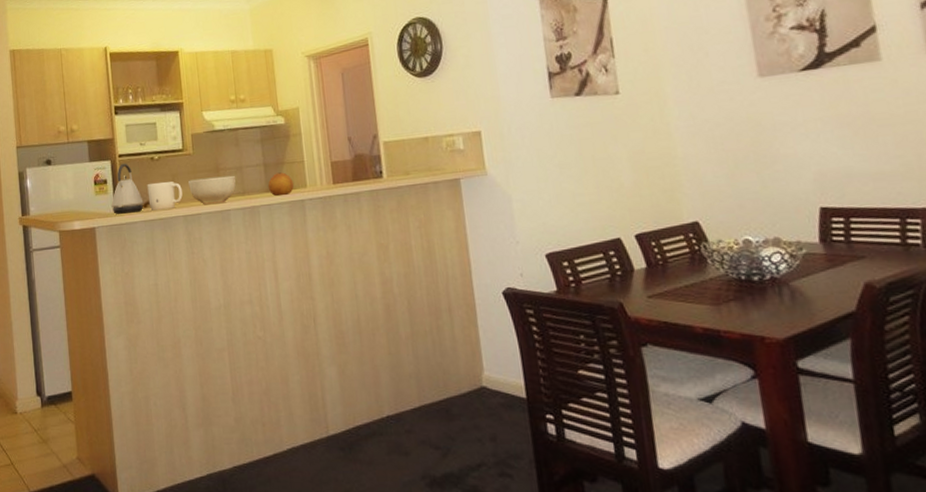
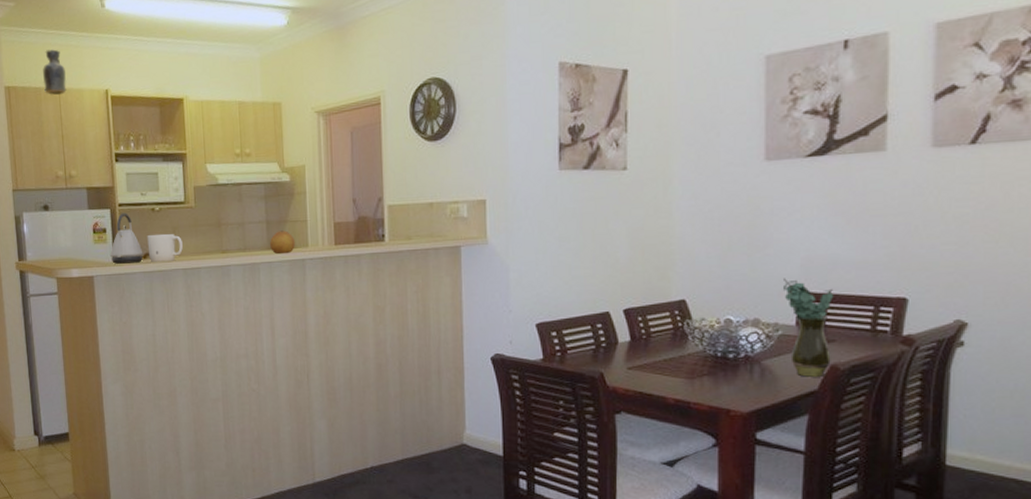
ceramic jug: none [45,13,68,56] -> present [42,49,67,95]
bowl: present [187,175,236,205] -> none [188,231,238,259]
vase: none [798,194,865,298] -> present [784,278,834,377]

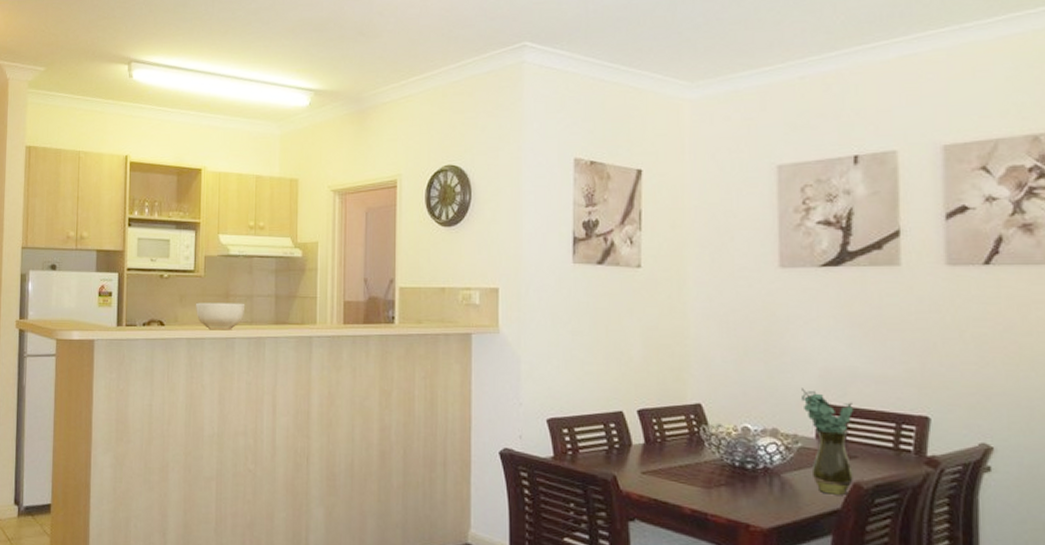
ceramic jug: present [42,49,67,95] -> none [64,114,87,157]
kettle: present [110,212,143,265] -> none [114,277,148,330]
mug: present [147,233,183,262] -> none [152,301,189,330]
bowl: none [188,231,238,259] -> present [195,302,246,330]
fruit: present [269,230,295,255] -> none [276,306,303,330]

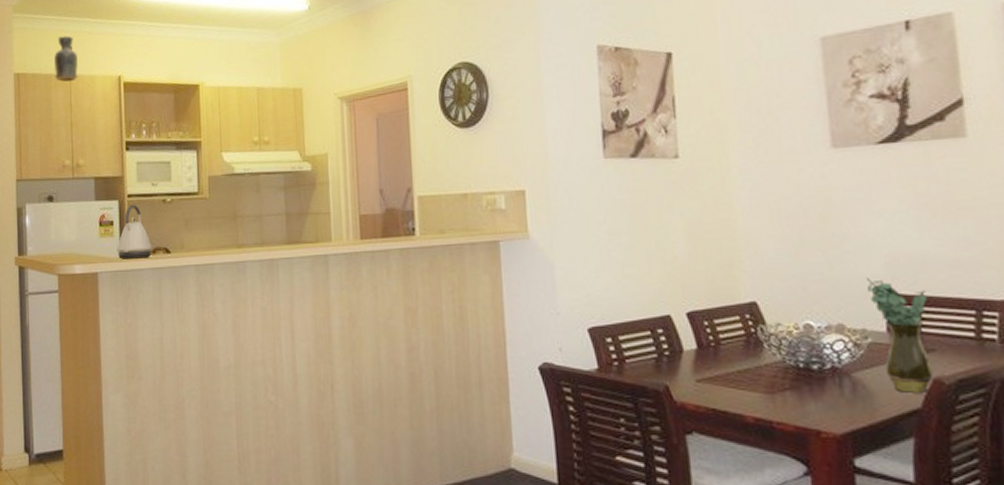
ceramic jug: none [64,114,87,157] -> present [53,36,78,82]
kettle: none [114,277,148,330] -> present [117,204,152,261]
bowl: present [195,302,246,330] -> none [201,223,255,255]

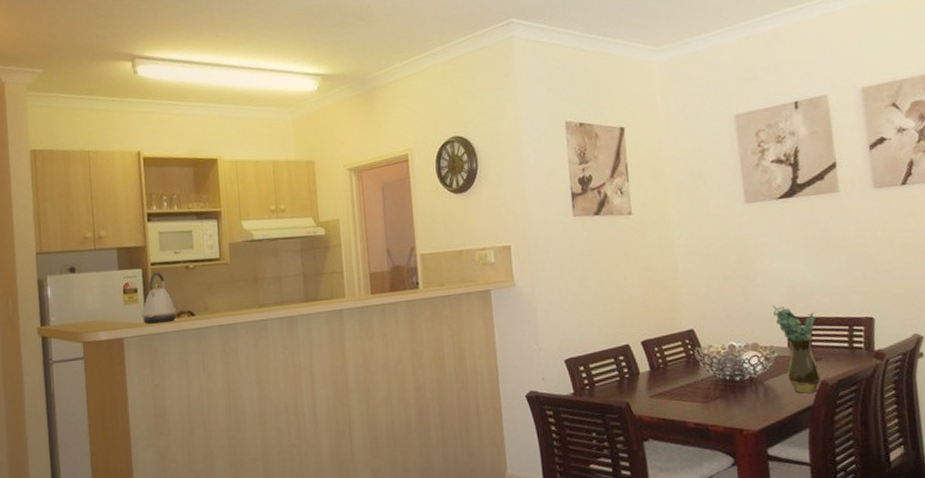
ceramic jug: present [53,36,78,82] -> none [71,113,97,158]

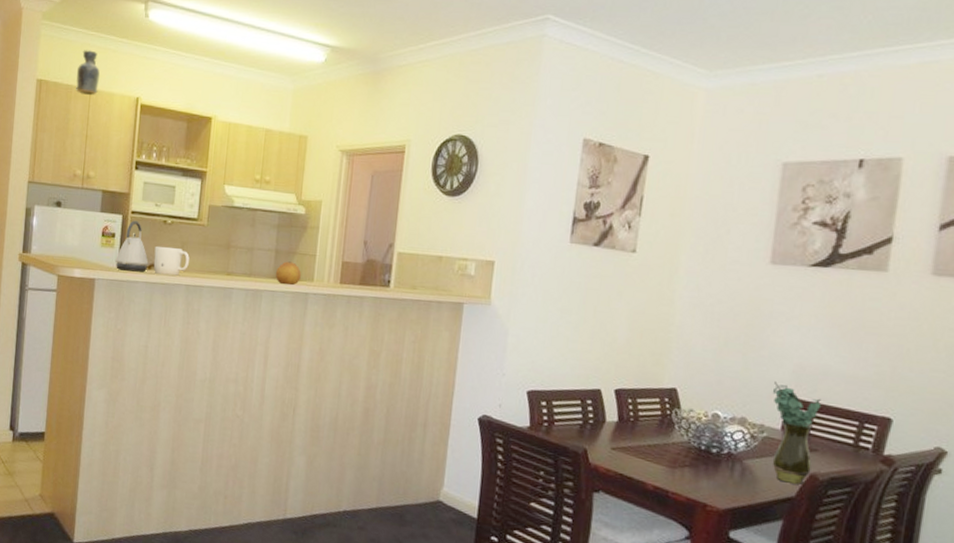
ceramic jug: none [71,113,97,158] -> present [76,50,100,95]
mug: none [181,290,219,321] -> present [153,245,190,276]
fruit: none [306,282,332,307] -> present [275,261,301,286]

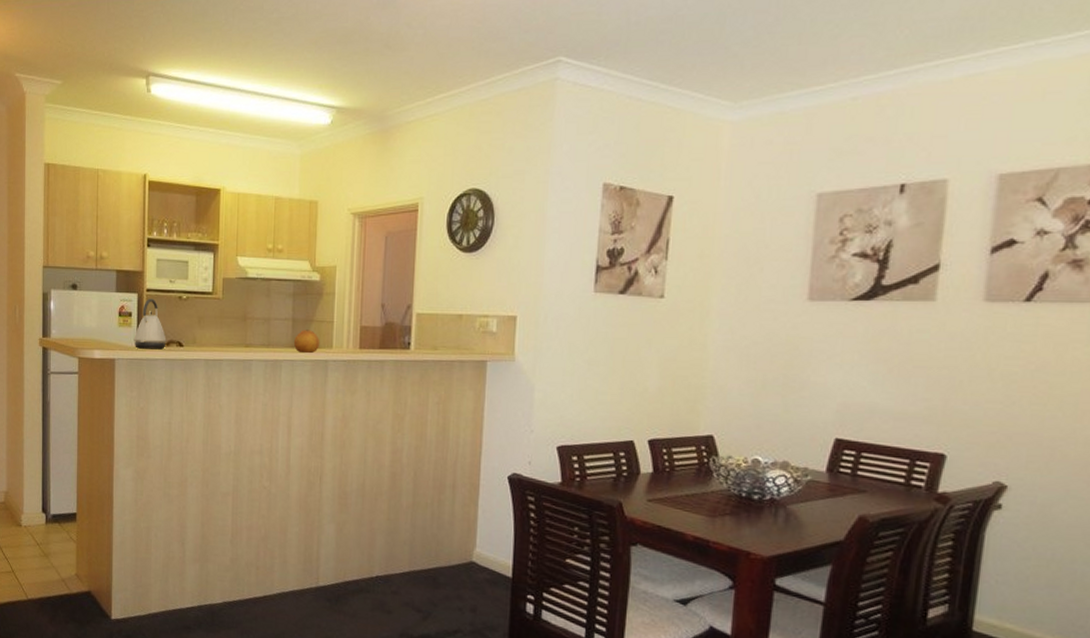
ceramic jug: present [76,50,100,95] -> none [83,130,106,175]
mug: present [153,245,190,276] -> none [171,322,207,351]
vase: present [772,381,822,484] -> none [816,422,869,527]

